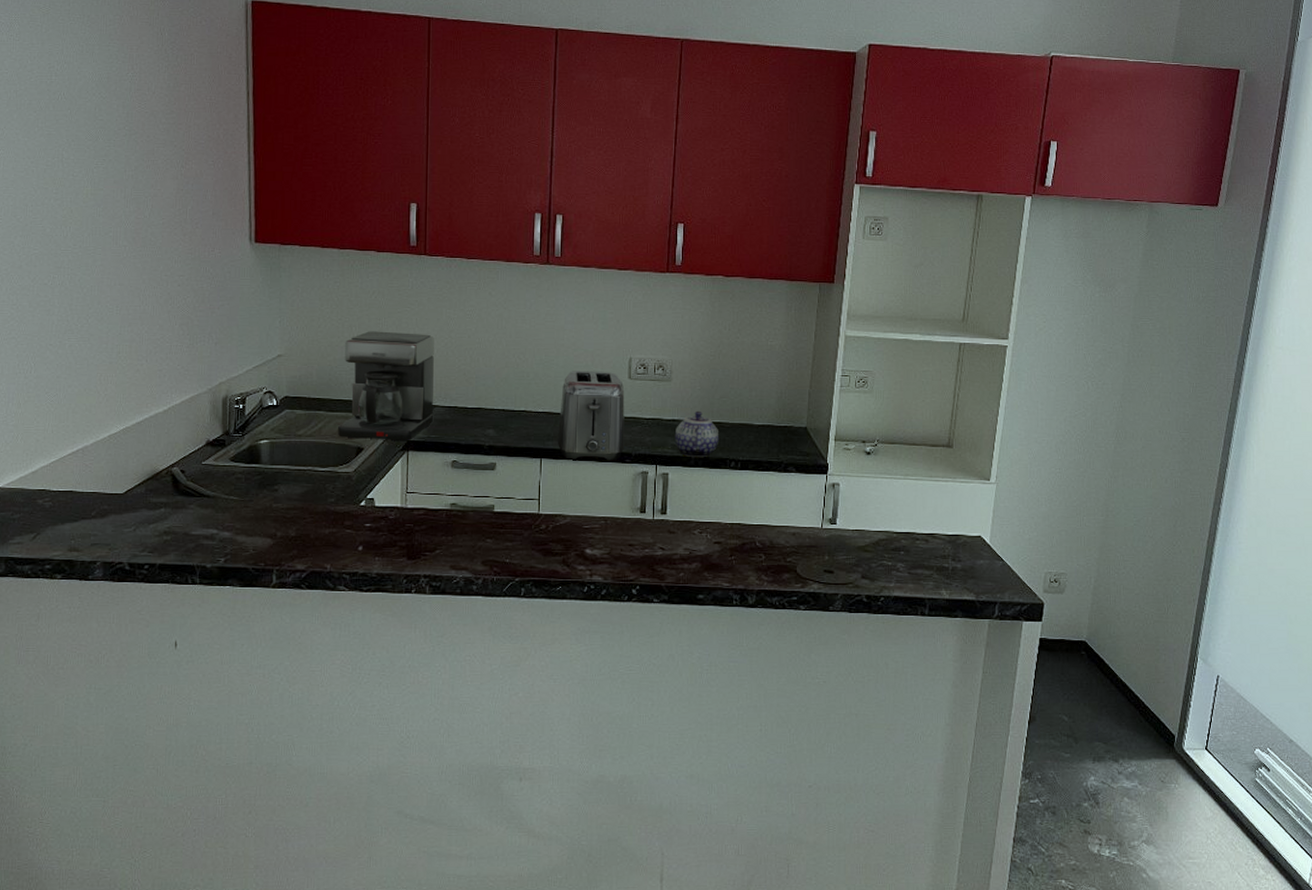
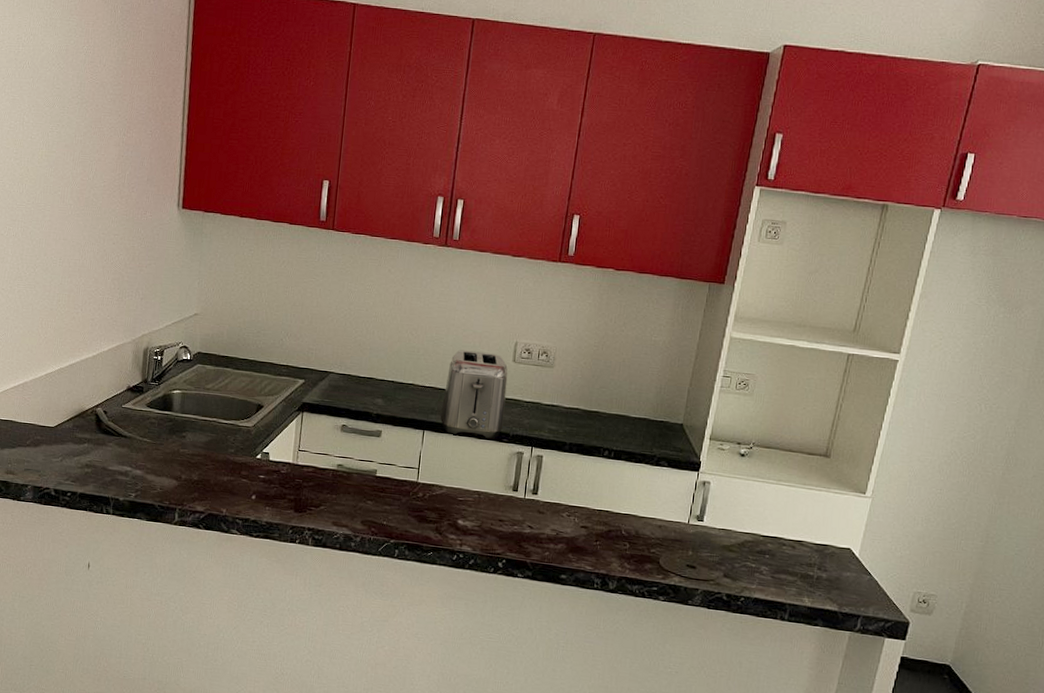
coffee maker: present [338,331,434,441] -> none [242,298,335,403]
teapot: present [674,410,719,458] -> none [551,398,596,445]

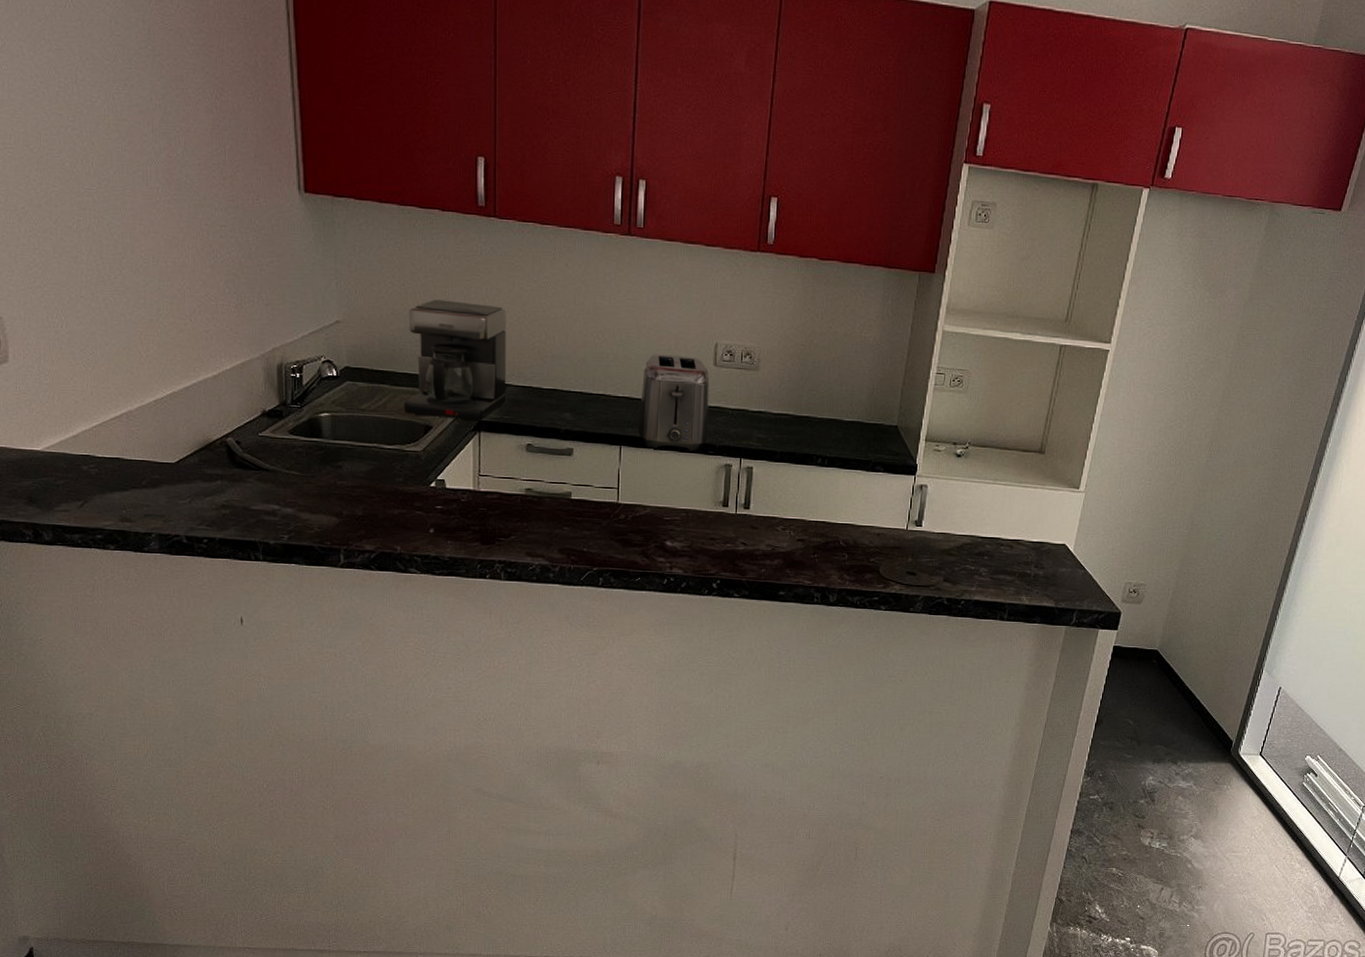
coffee maker: none [242,298,335,403] -> present [404,299,506,421]

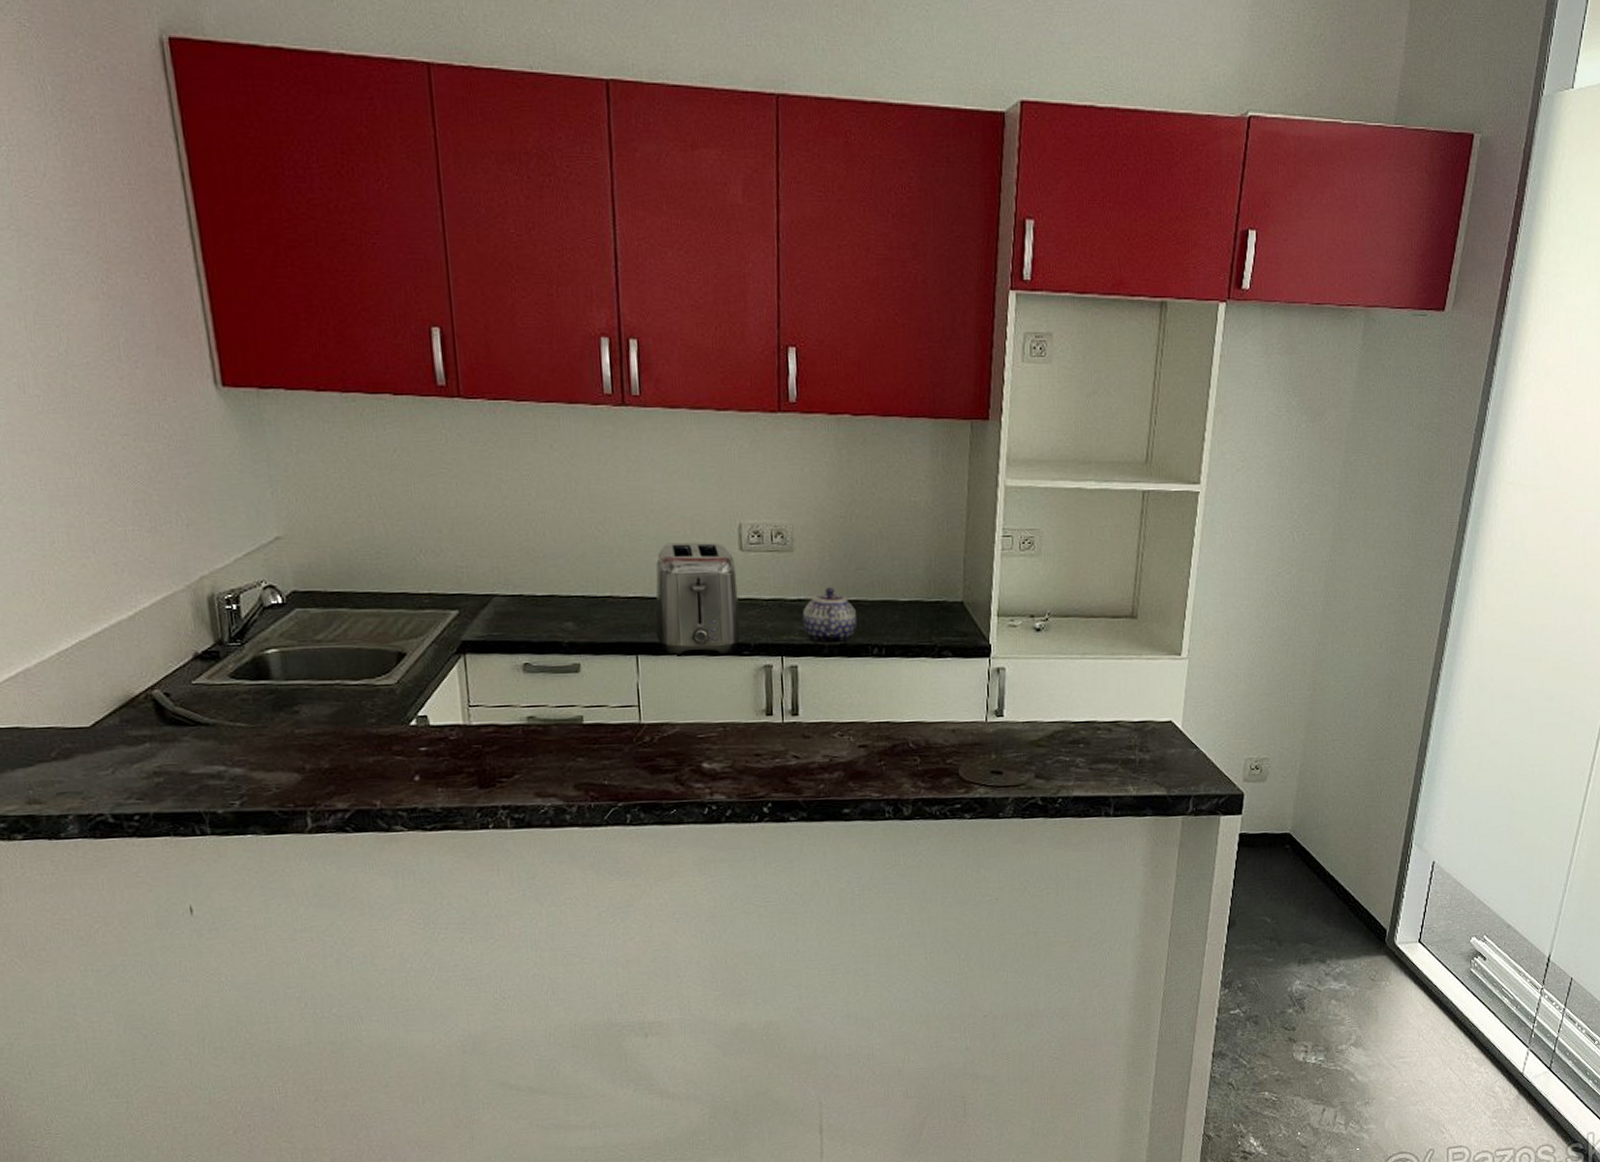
coffee maker: present [404,299,506,421] -> none [363,501,493,642]
teapot: none [760,403,807,453] -> present [802,586,858,646]

